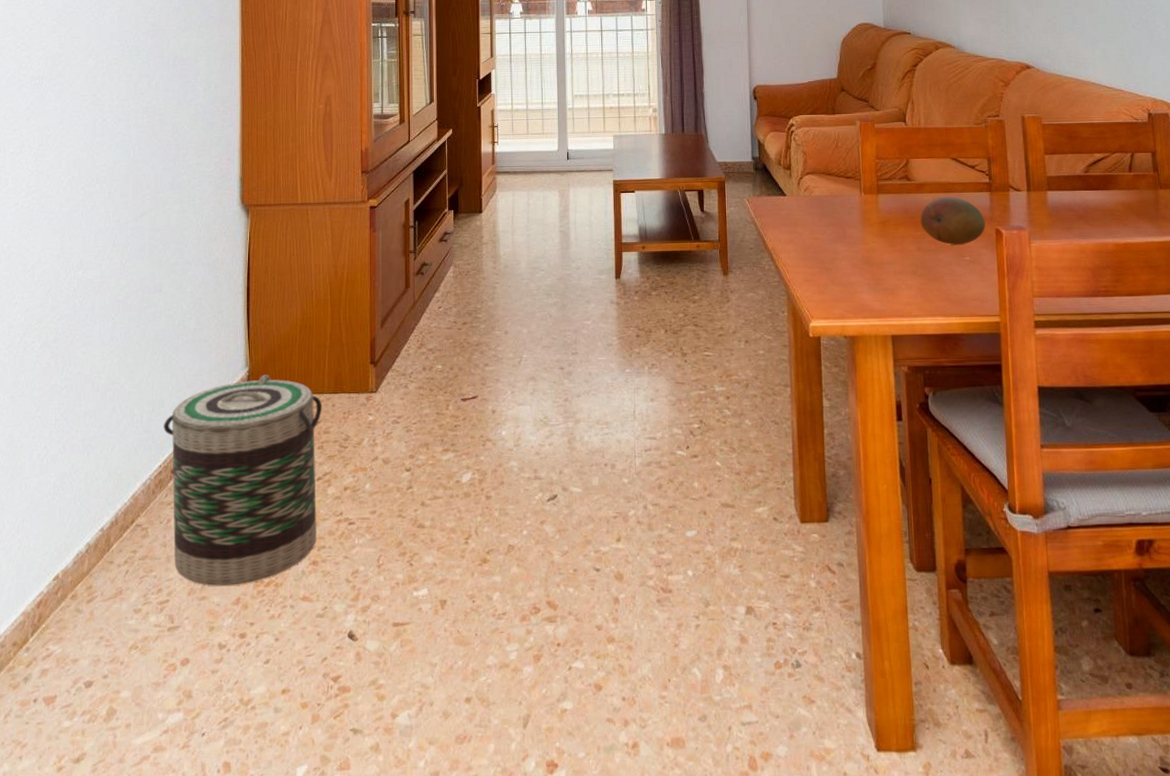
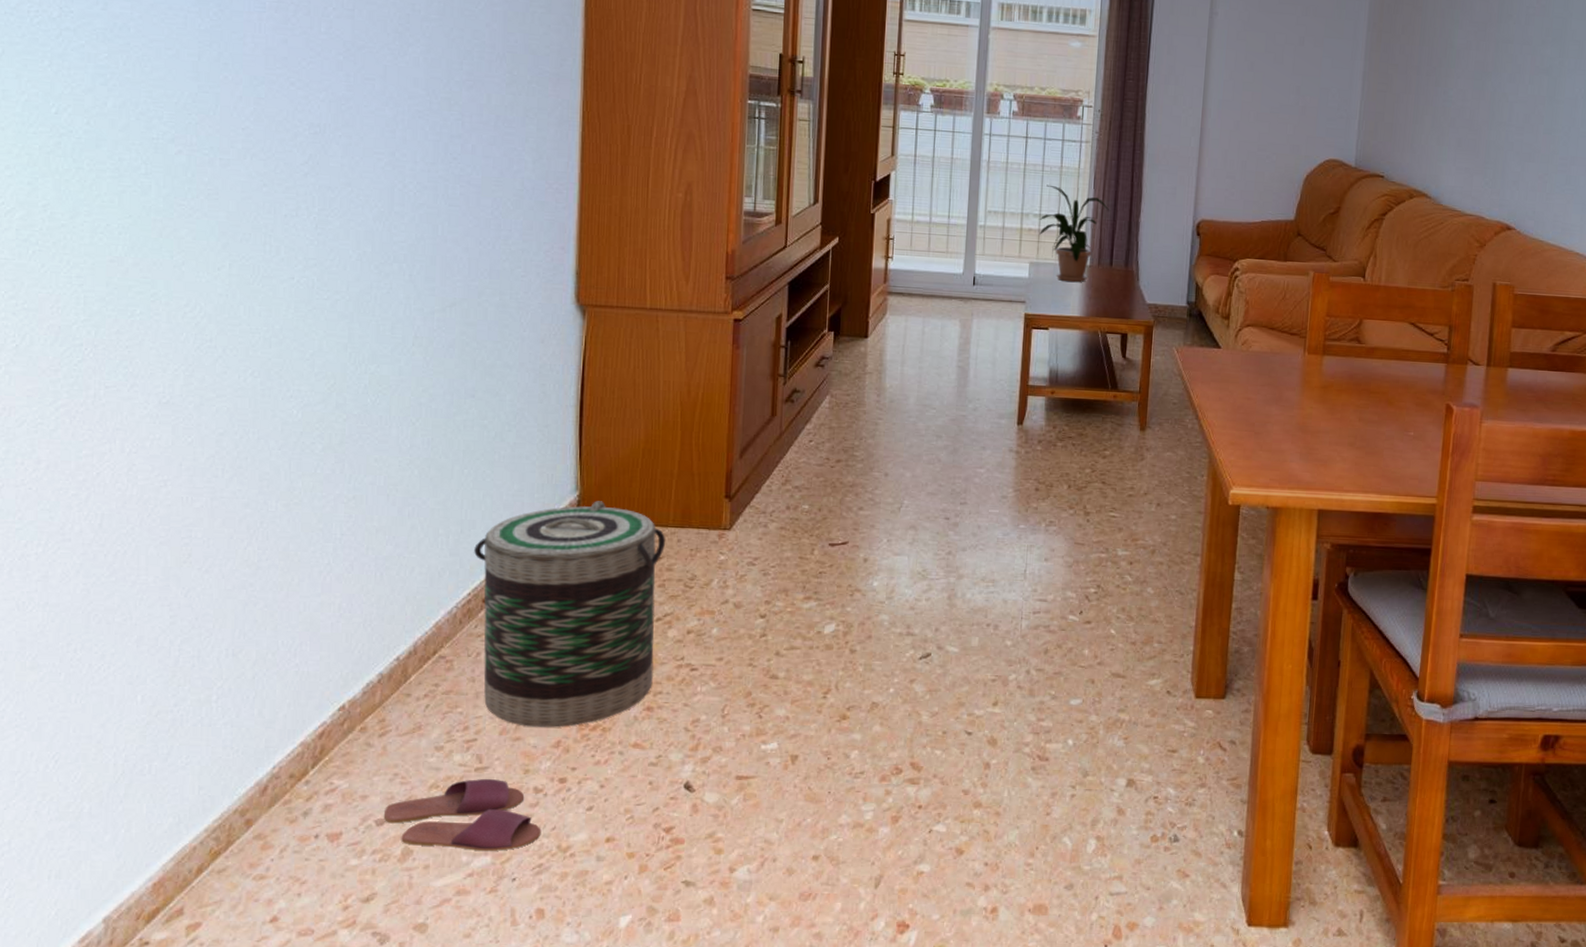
slippers: none [92,637,226,708] -> present [384,778,541,851]
house plant: none [617,68,677,150] -> present [1038,184,1109,283]
fruit: present [920,196,985,246] -> none [1366,364,1437,419]

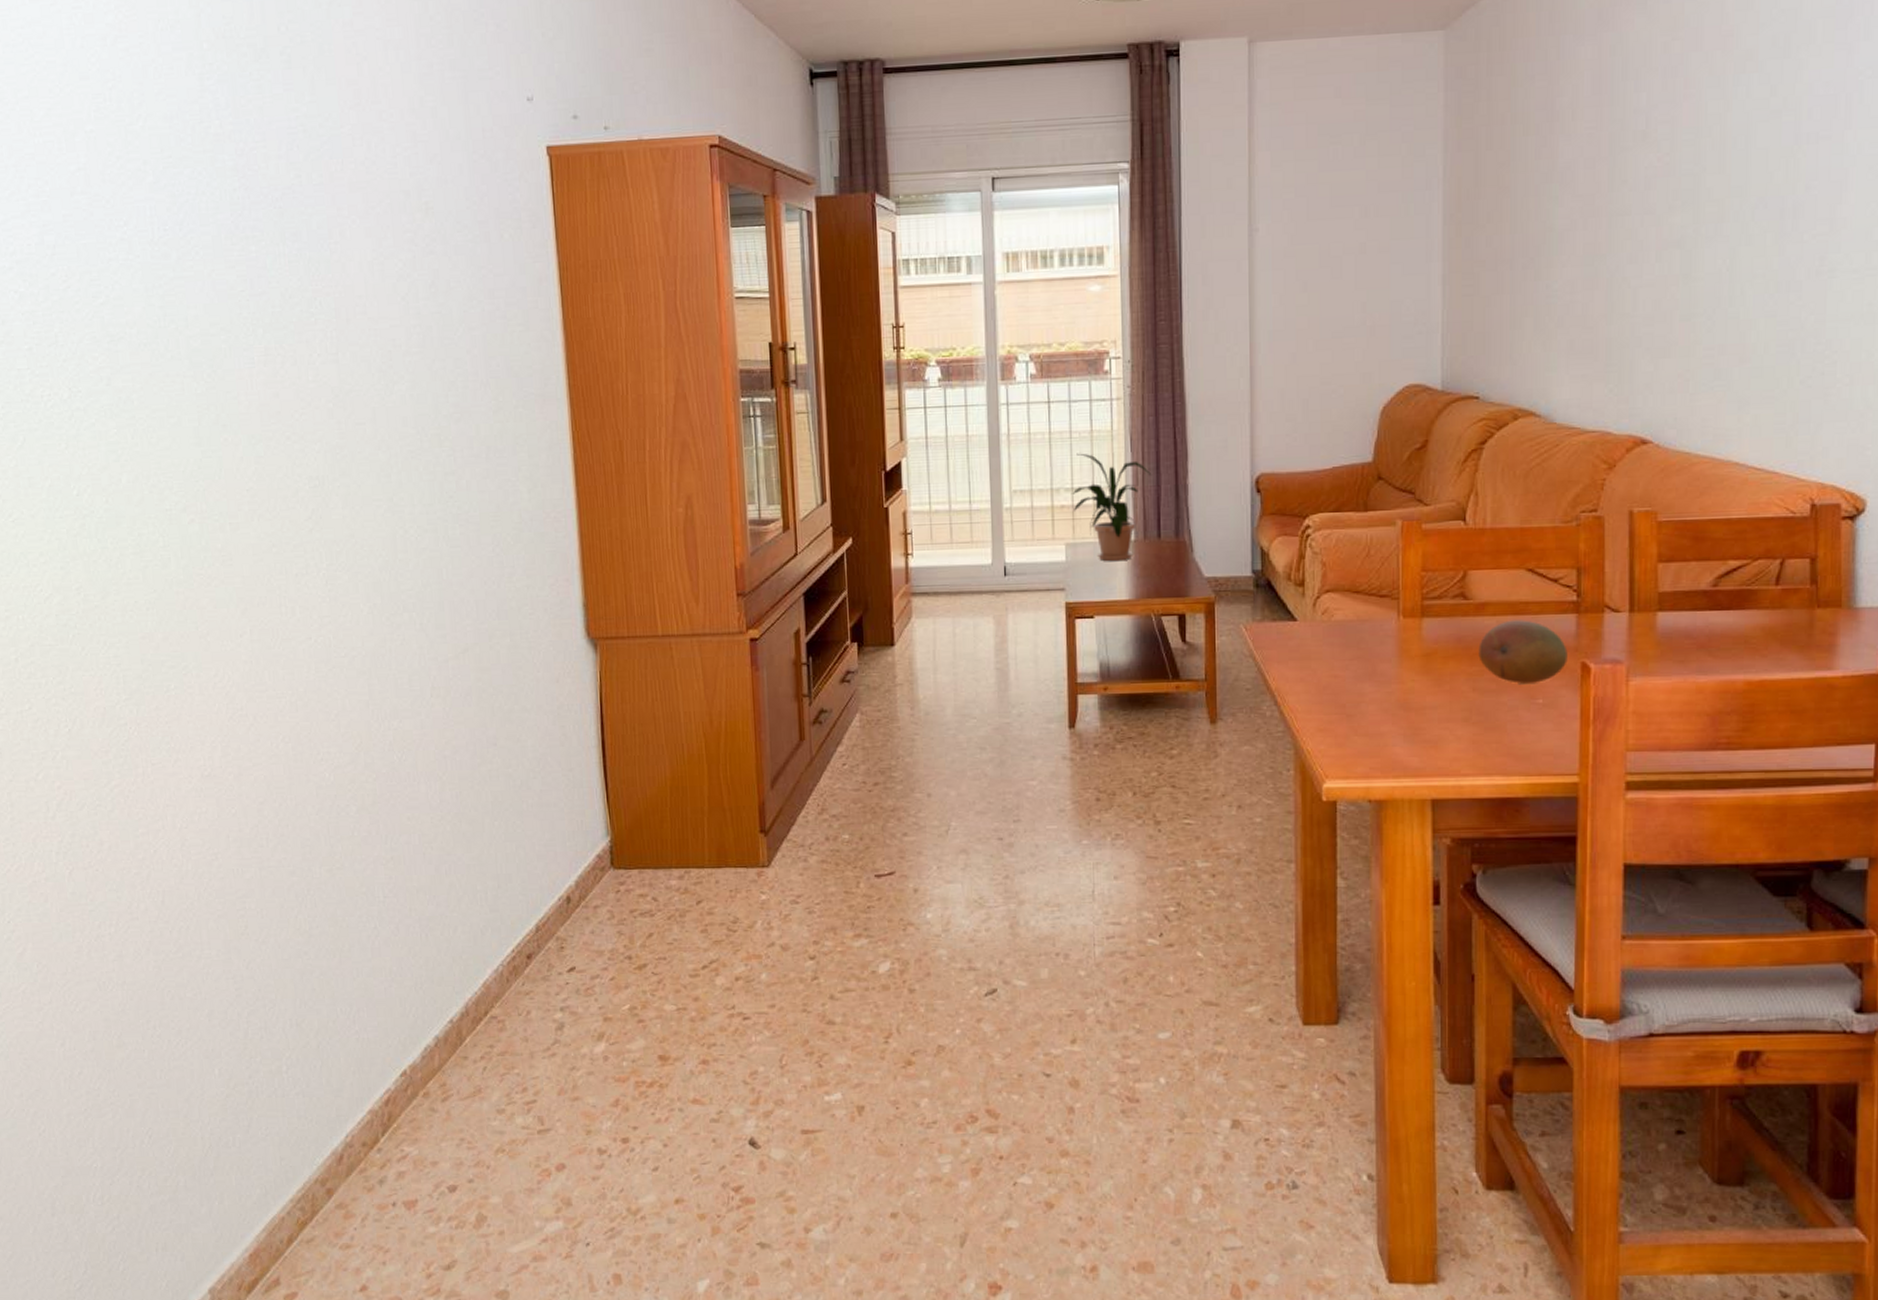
slippers: present [384,778,541,851] -> none [455,1140,610,1215]
basket: present [474,501,666,727] -> none [513,845,706,1086]
fruit: none [1366,364,1437,419] -> present [1478,620,1568,685]

